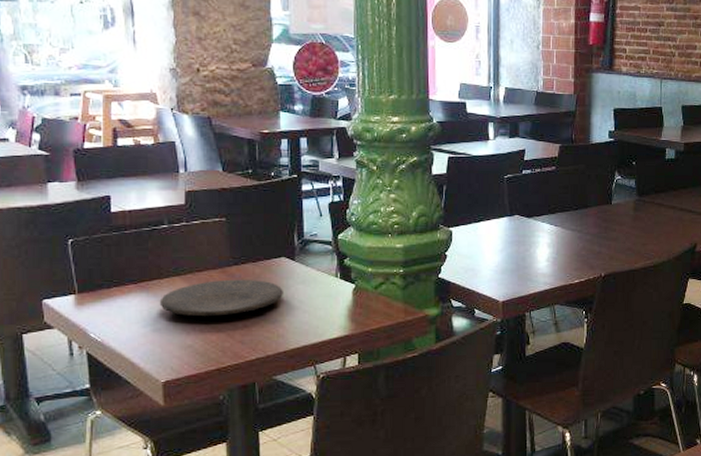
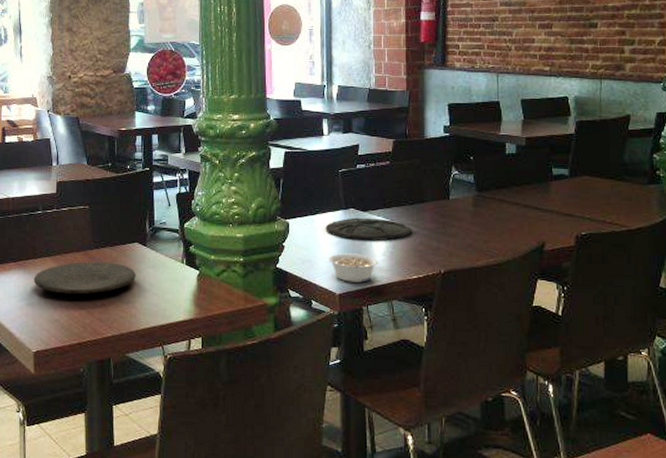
plate: none [489,224,575,248] -> present [325,217,412,242]
legume: none [493,260,541,289] -> present [329,253,378,283]

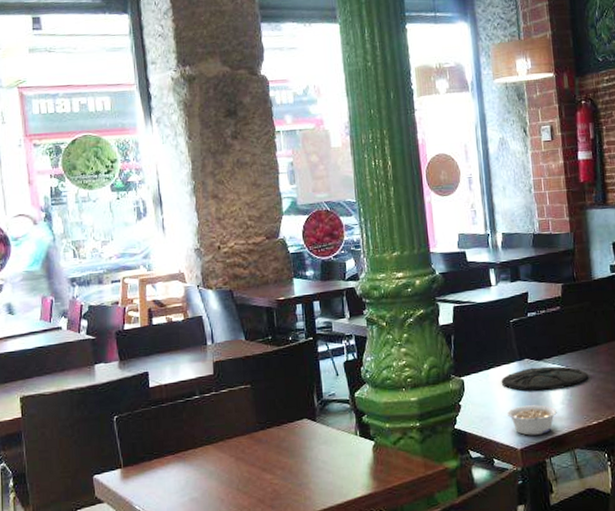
plate: present [33,261,136,295] -> none [195,442,307,483]

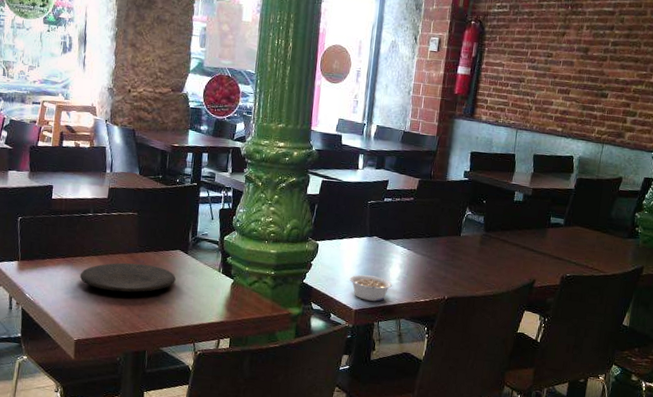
plate: none [195,442,307,483] -> present [79,262,176,292]
plate: present [501,366,588,392] -> none [350,244,425,267]

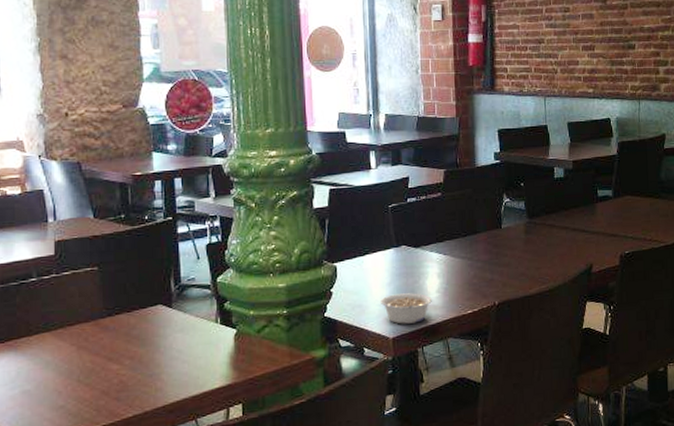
plate: present [79,262,176,292] -> none [28,330,161,374]

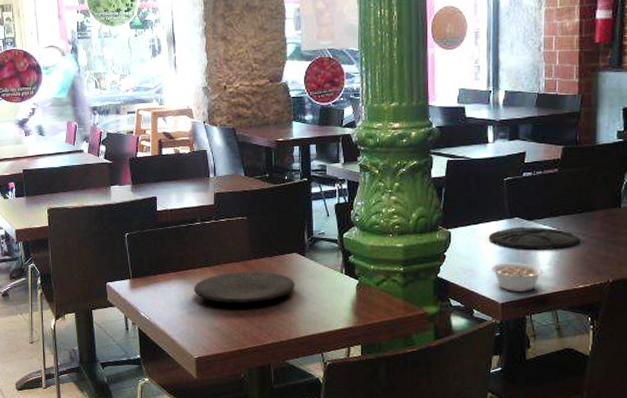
plate: none [28,330,161,374] -> present [193,271,295,303]
plate: none [376,253,465,279] -> present [488,227,580,251]

